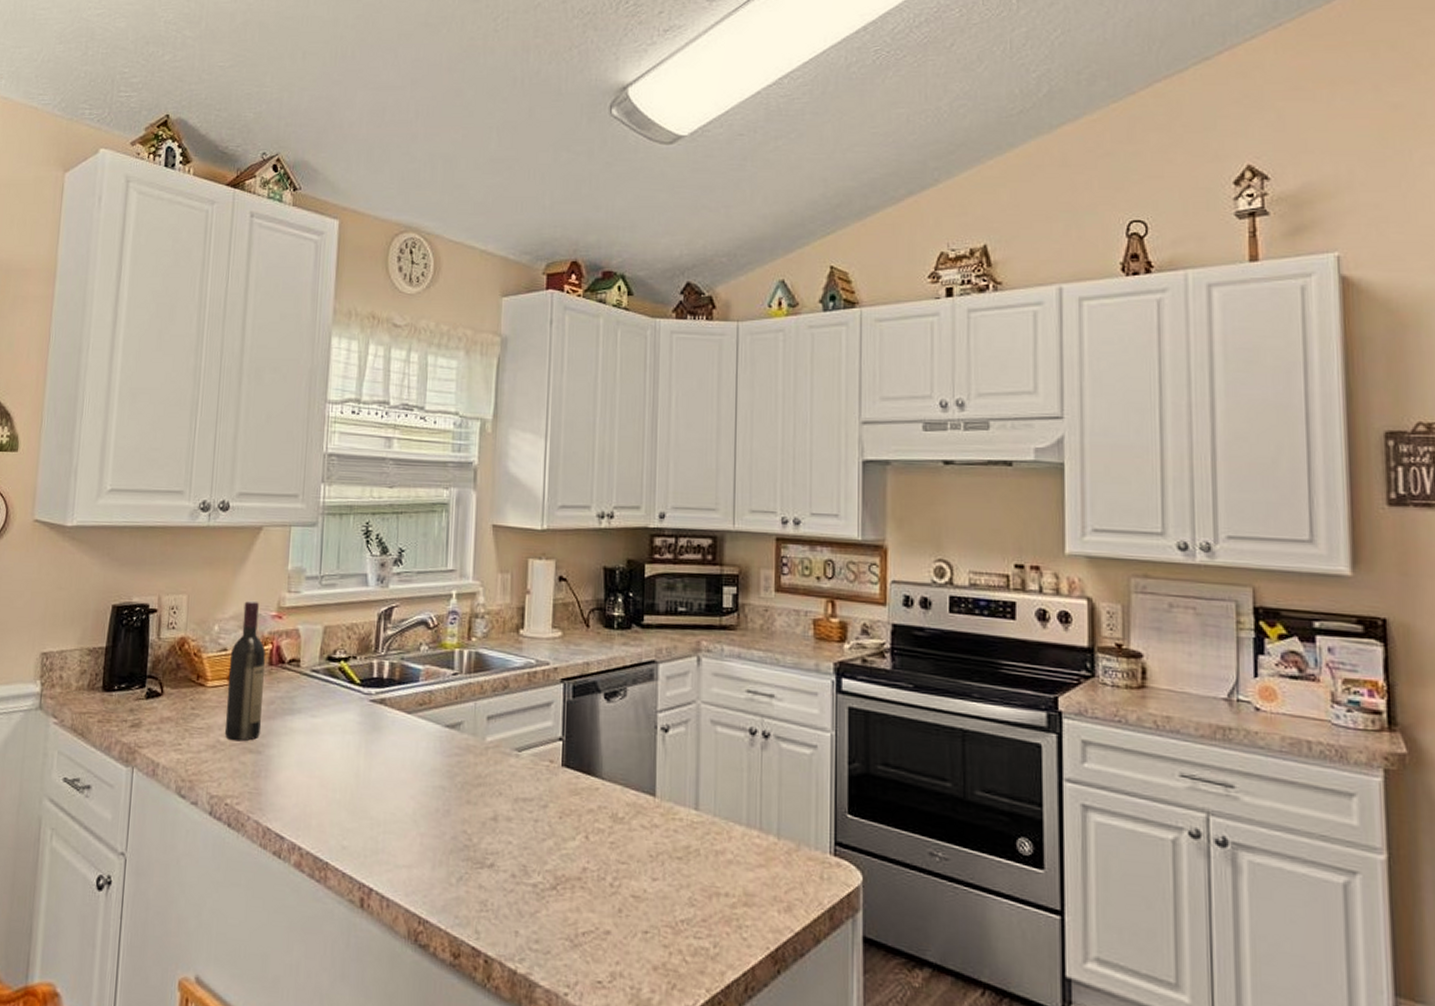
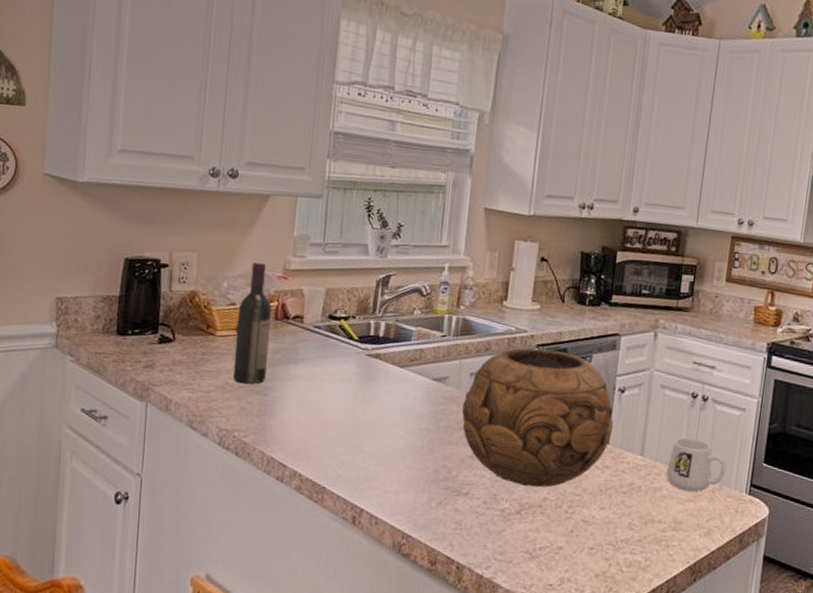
decorative bowl: none [479,683,660,855] -> present [461,348,614,488]
mug: none [728,784,802,854] -> present [665,437,727,492]

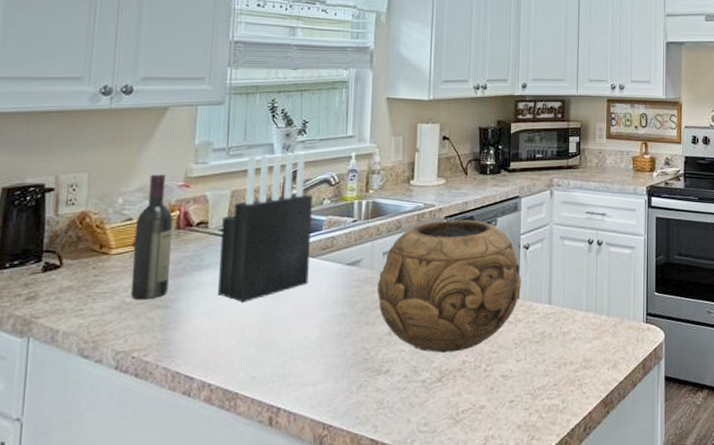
knife block: none [310,254,403,402] -> present [218,152,312,303]
mug: present [665,437,727,492] -> none [572,280,624,329]

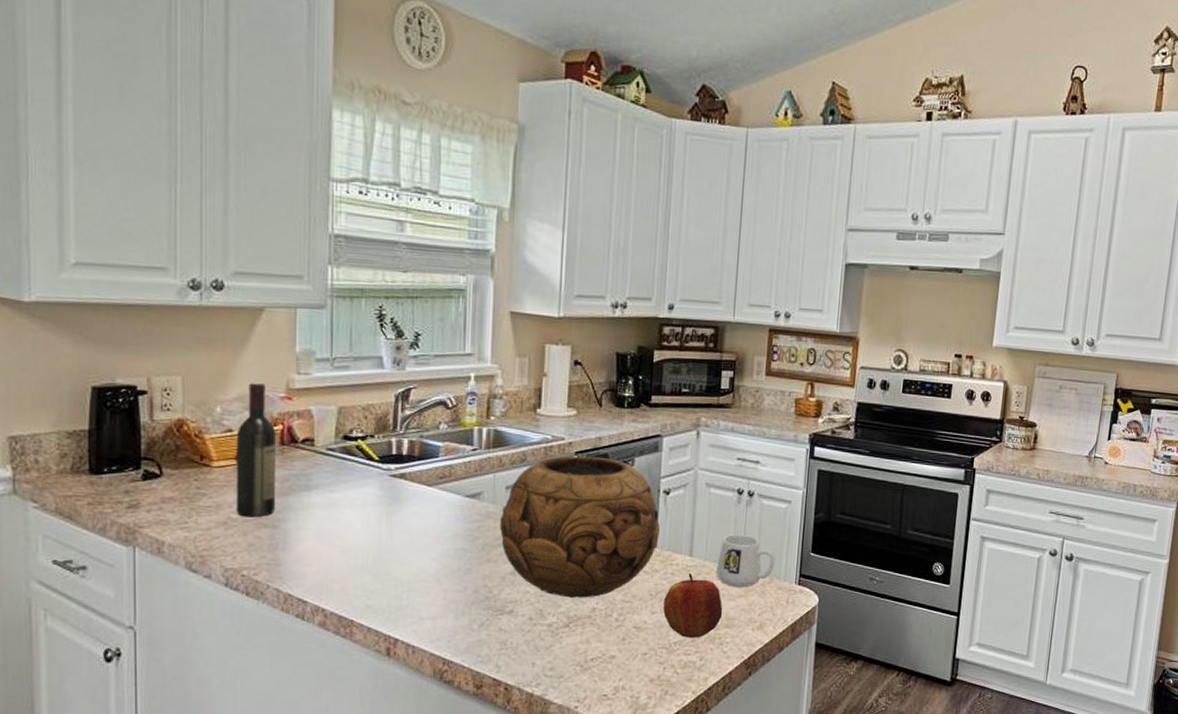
knife block: present [218,152,312,303] -> none [328,368,427,529]
apple: none [527,320,581,382] -> present [663,573,723,638]
mug: none [572,280,624,329] -> present [715,533,776,587]

